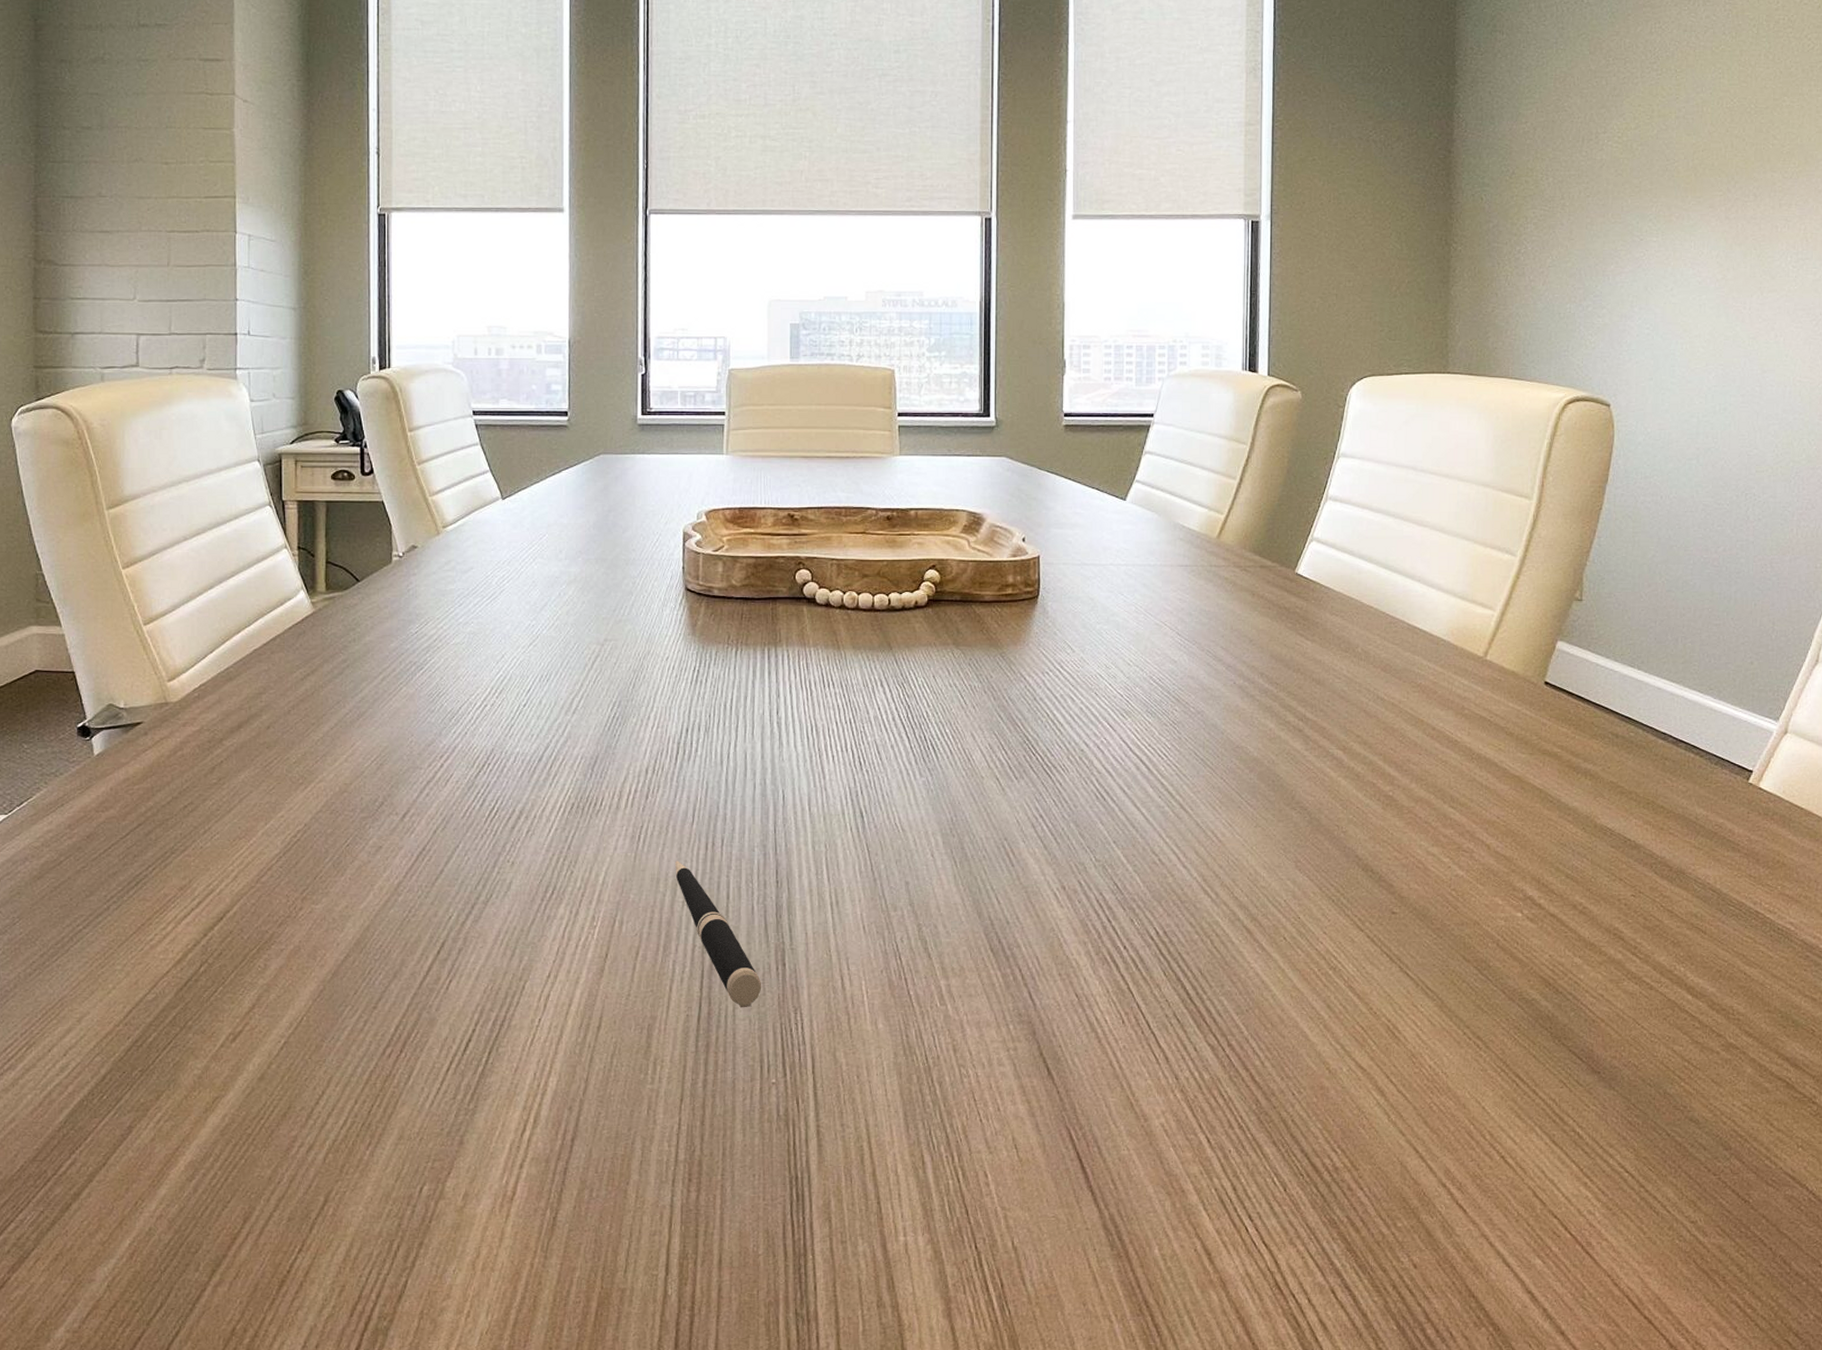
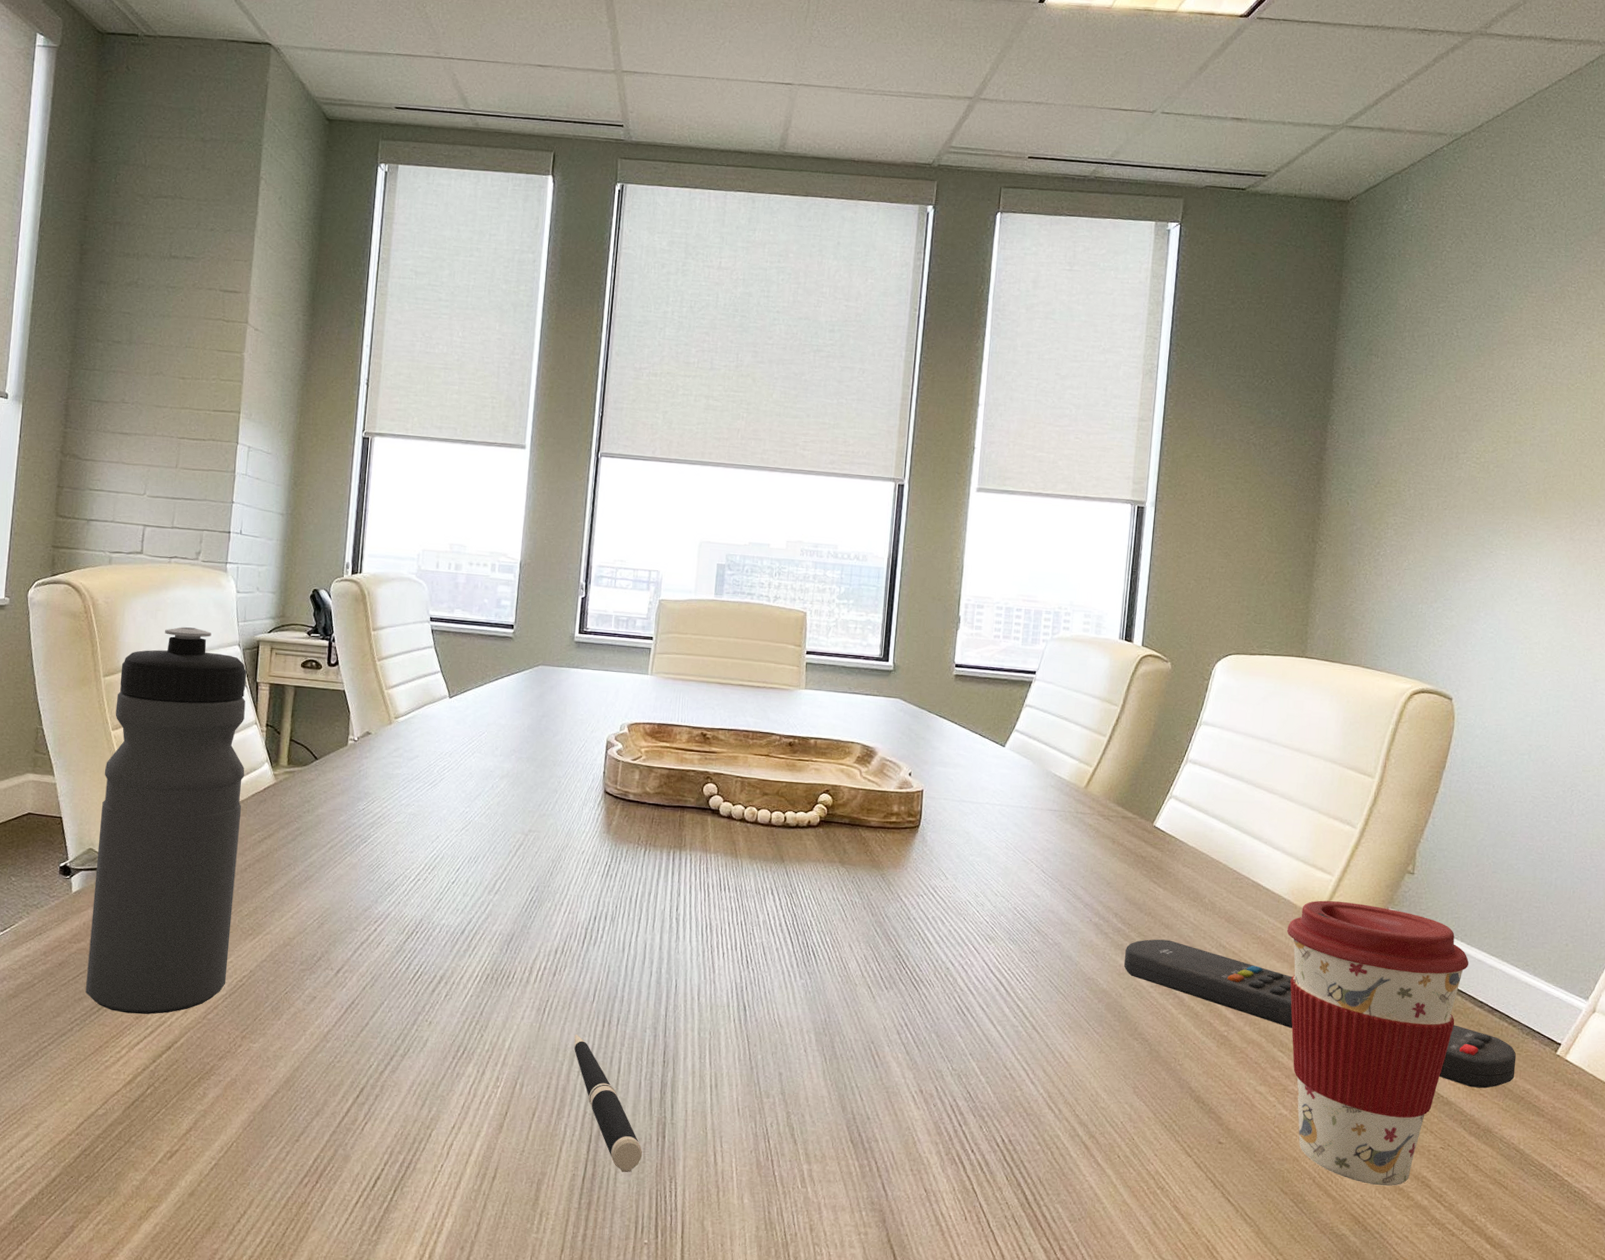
water bottle: none [118,445,279,885] -> present [85,627,247,1014]
remote control: none [1275,697,1706,827] -> present [1124,939,1517,1089]
coffee cup: none [1449,638,1649,943] -> present [1286,900,1469,1187]

